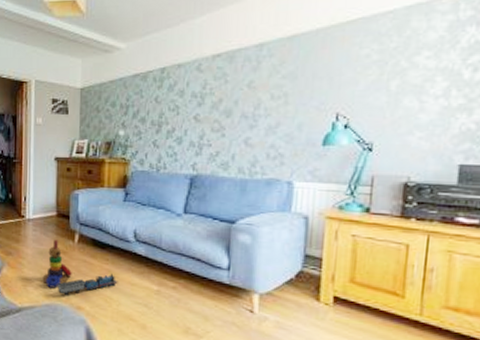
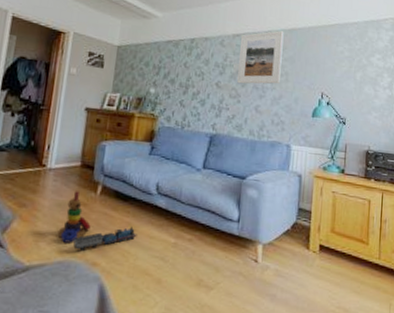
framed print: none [220,41,281,114] -> present [237,30,284,84]

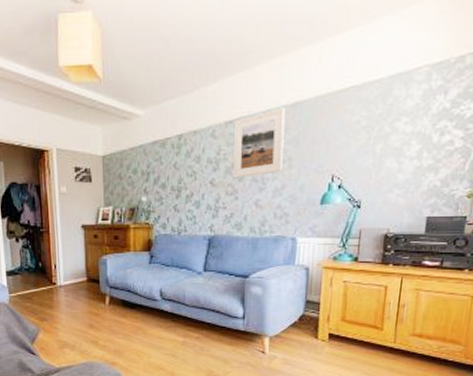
stacking toy: present [57,191,91,243] -> none [77,303,105,348]
toy train: present [72,226,137,252] -> none [92,330,148,354]

